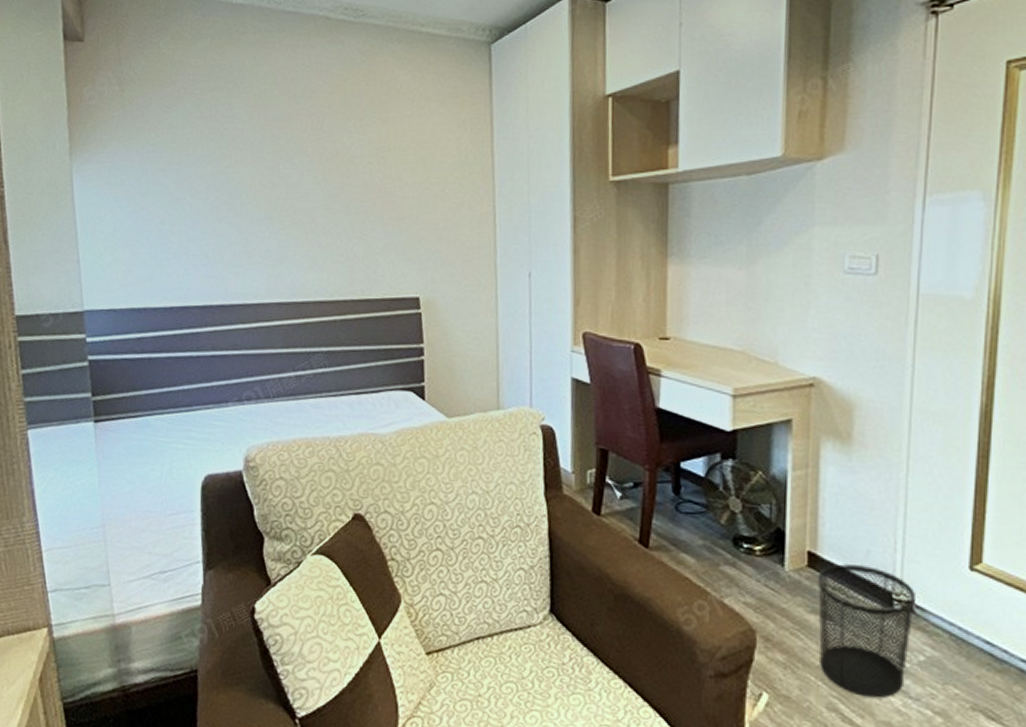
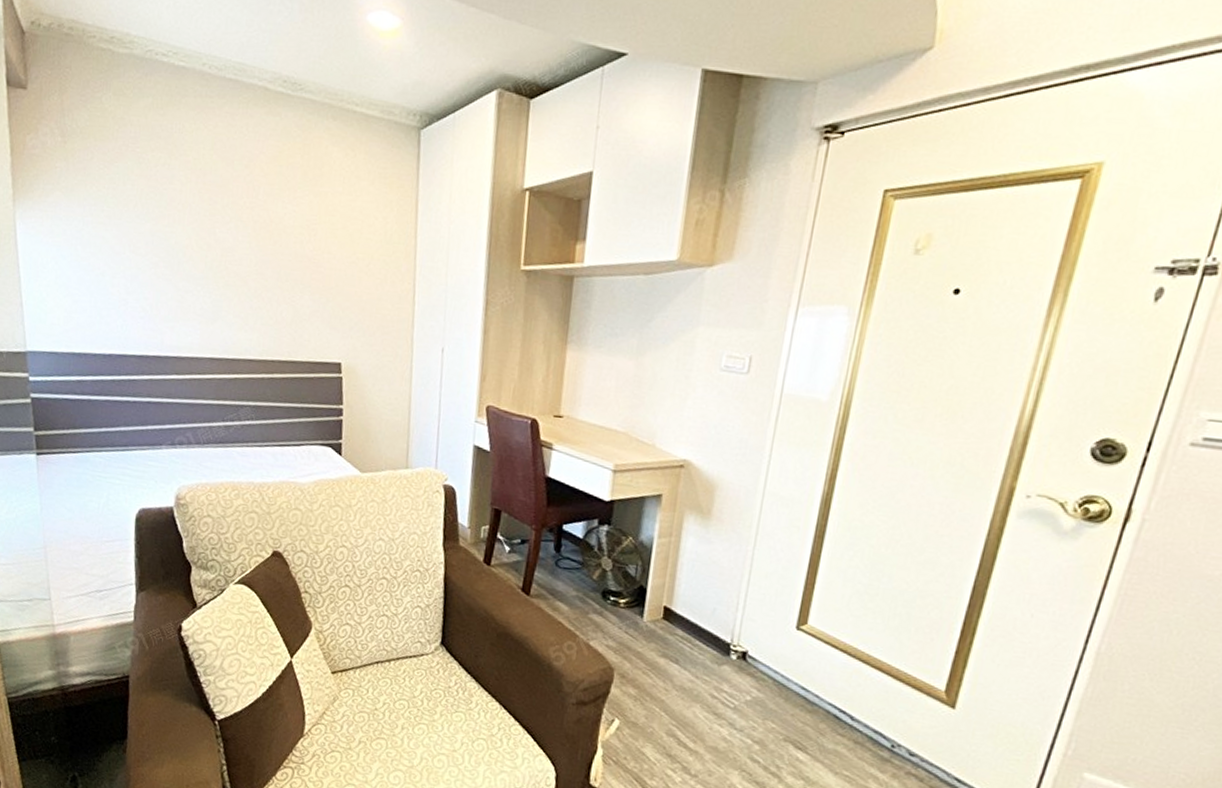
waste bin: present [817,564,915,698] -> none [664,618,750,728]

